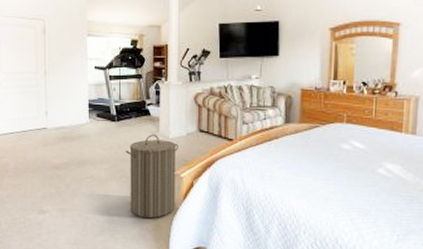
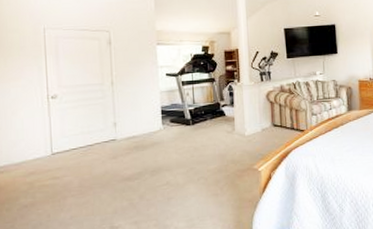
laundry hamper: present [125,134,178,219] -> none [202,133,255,217]

